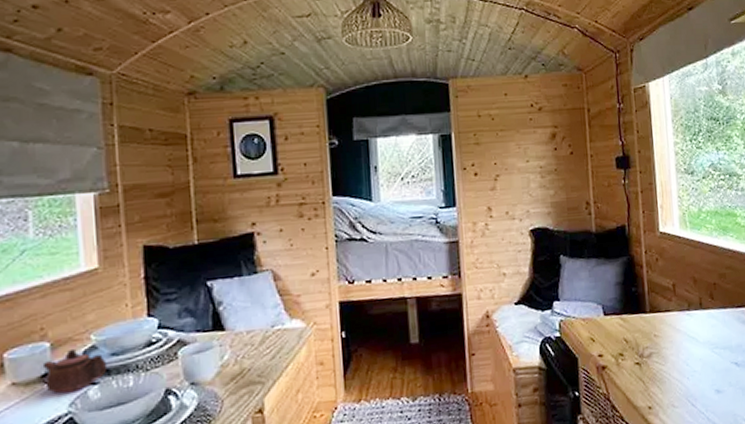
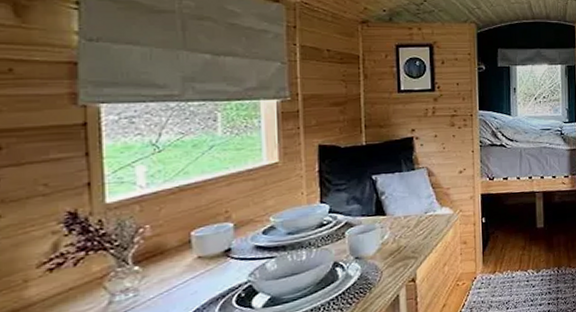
teapot: present [42,348,108,394] -> none [226,228,284,266]

